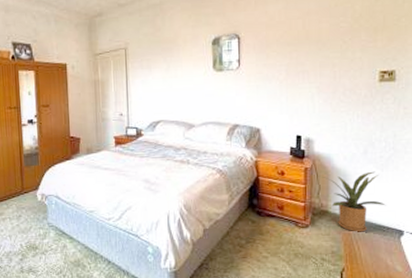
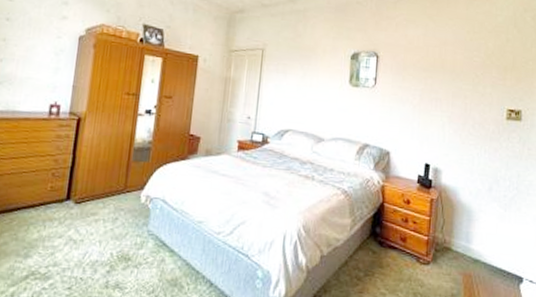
house plant: present [318,171,386,232] -> none [443,209,507,275]

